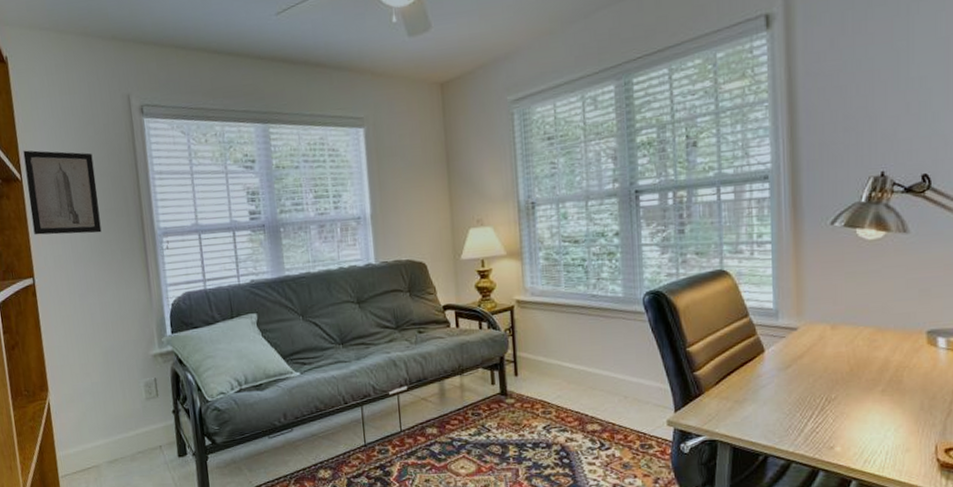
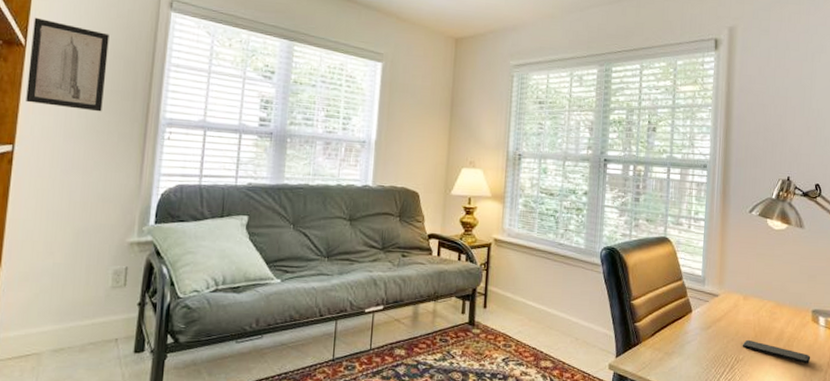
smartphone: none [834,375,929,396] -> present [742,339,811,364]

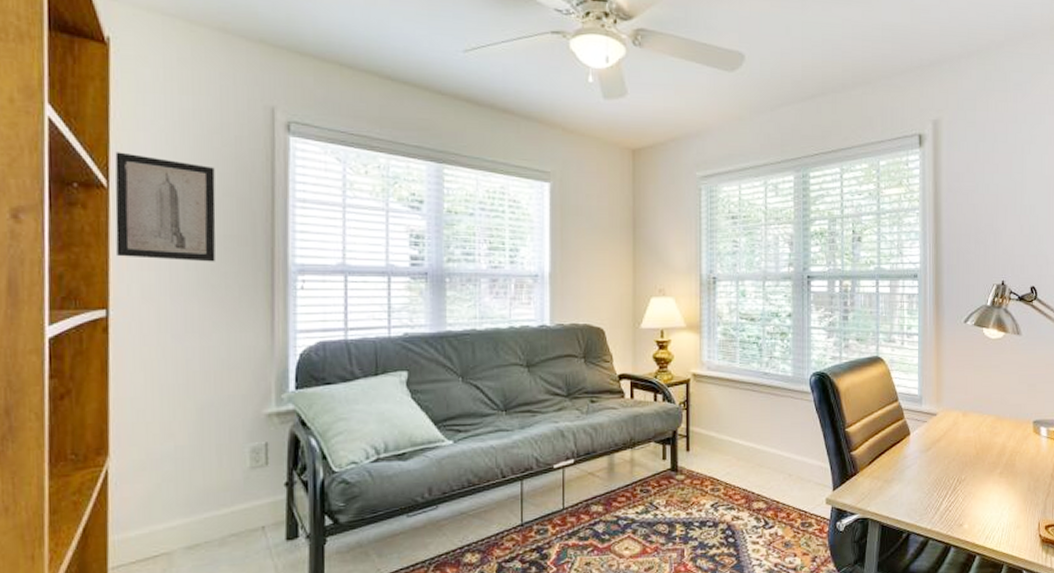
smartphone: present [742,339,811,364] -> none [964,458,1034,478]

